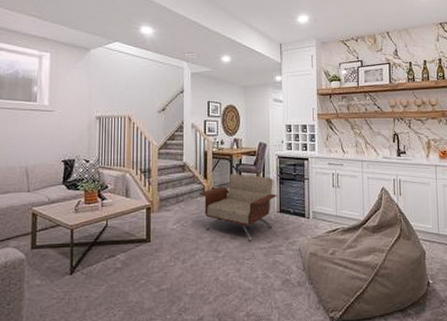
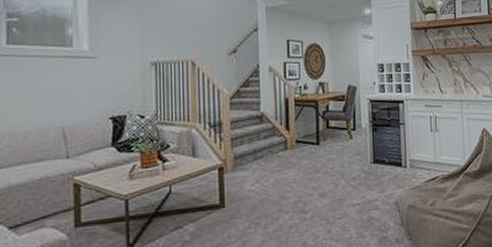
armchair: present [198,174,277,243] -> none [280,122,370,200]

